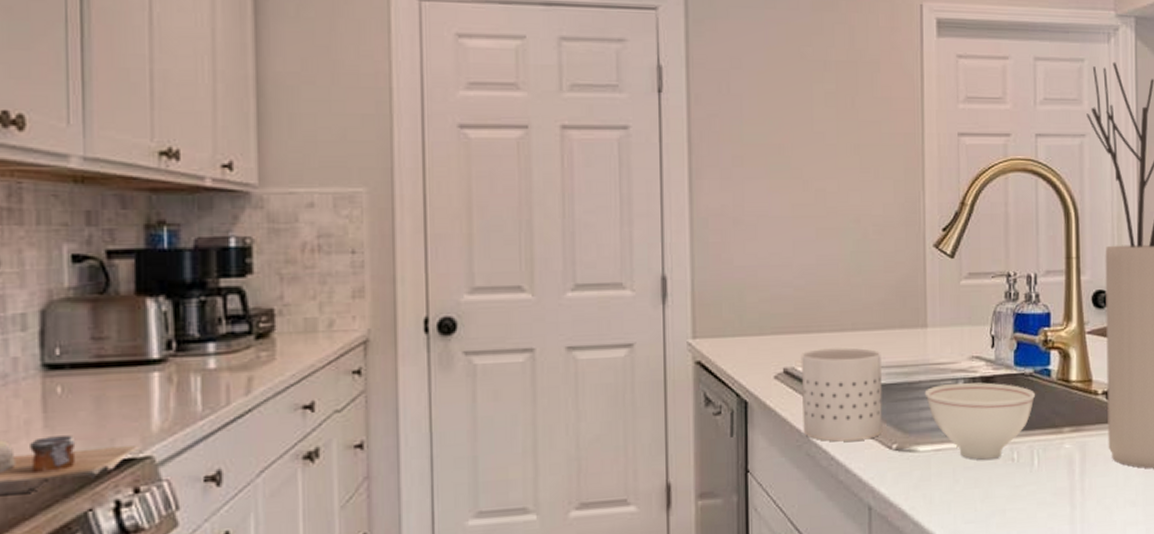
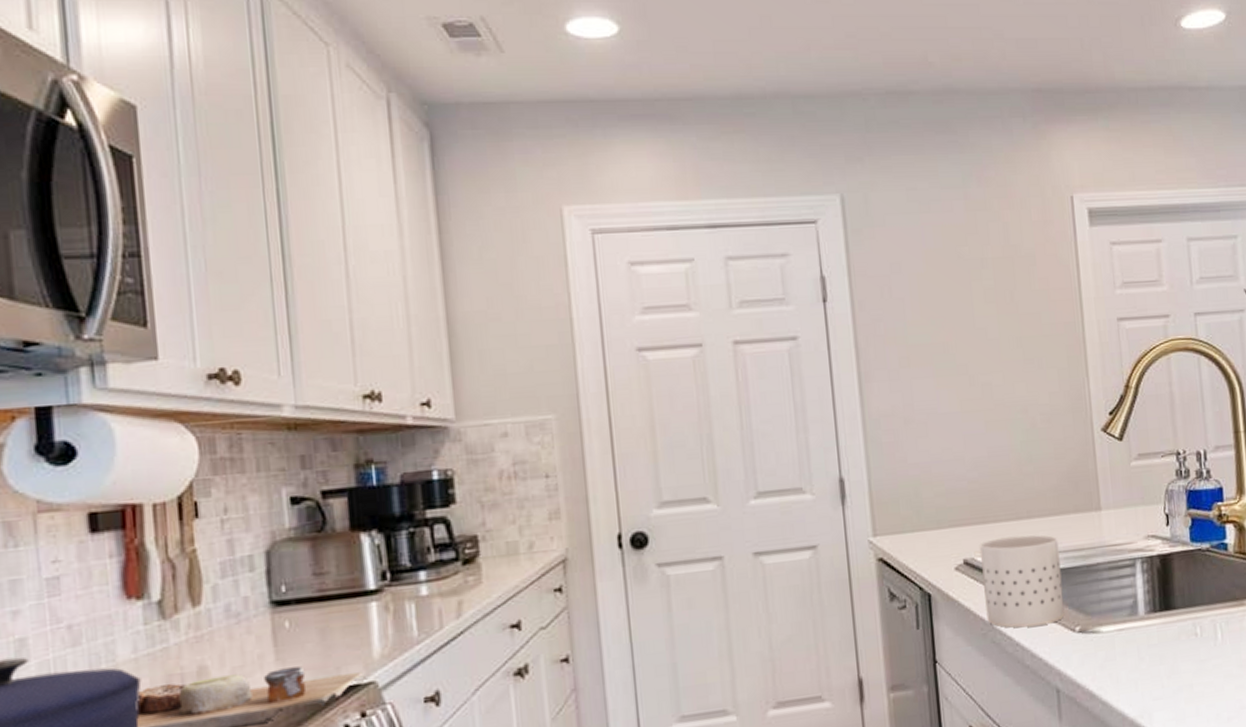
bowl: present [924,382,1036,460] -> none [1103,560,1215,637]

